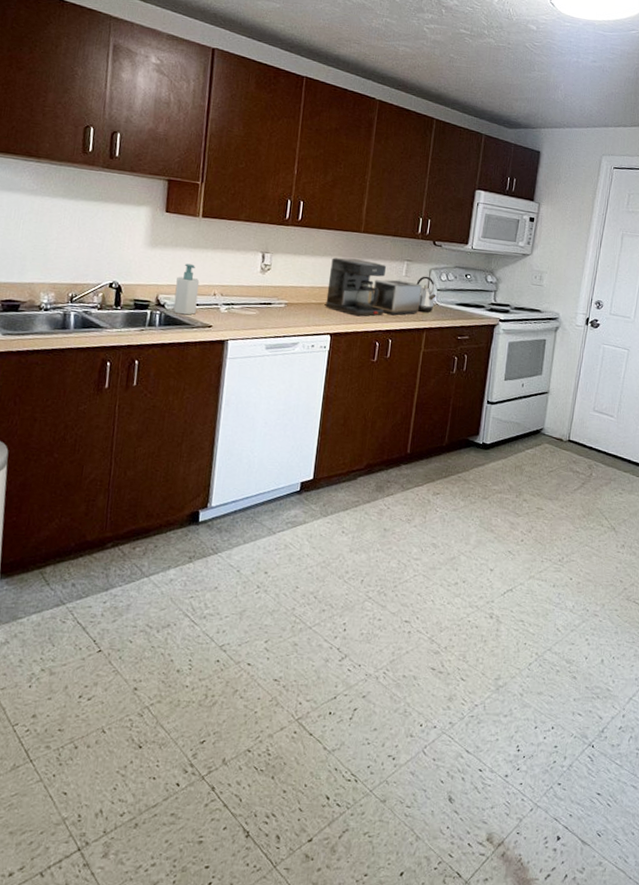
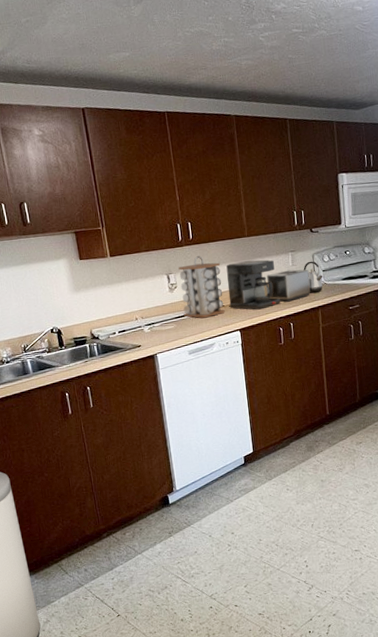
soap bottle: present [173,263,200,315] -> none [103,298,125,342]
spice rack: none [271,240,326,312] -> present [178,256,225,318]

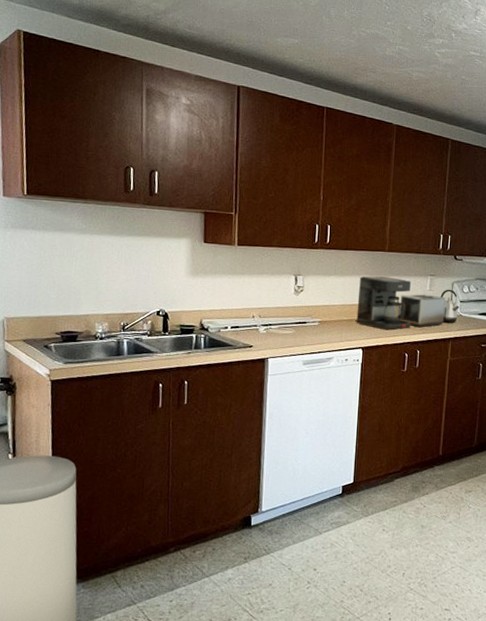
spice rack: present [178,256,225,318] -> none [305,262,354,329]

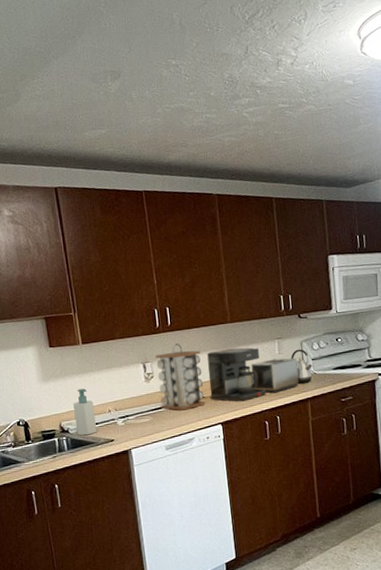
soap bottle: none [216,289,239,337] -> present [73,388,97,436]
spice rack: none [305,262,354,329] -> present [155,343,206,411]

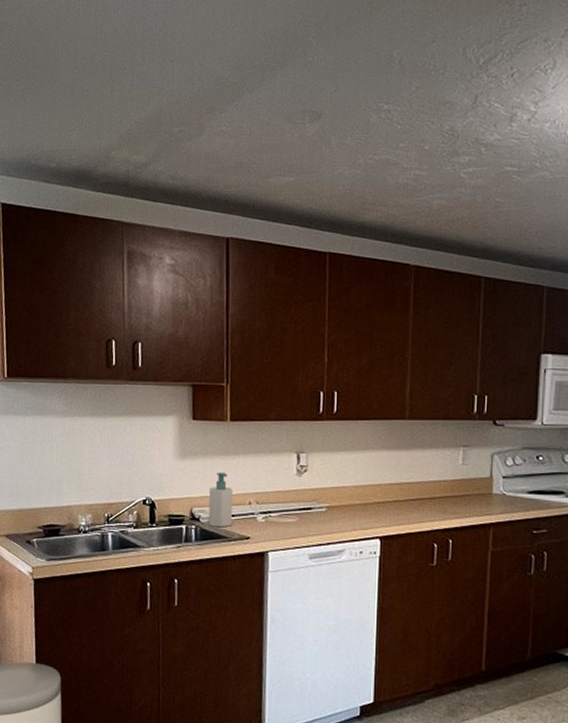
spice rack: present [155,343,206,411] -> none [311,435,368,516]
coffee maker: present [207,347,266,402] -> none [372,450,440,516]
toaster: present [251,358,299,393] -> none [424,469,484,511]
kettle: present [291,349,313,384] -> none [476,462,502,505]

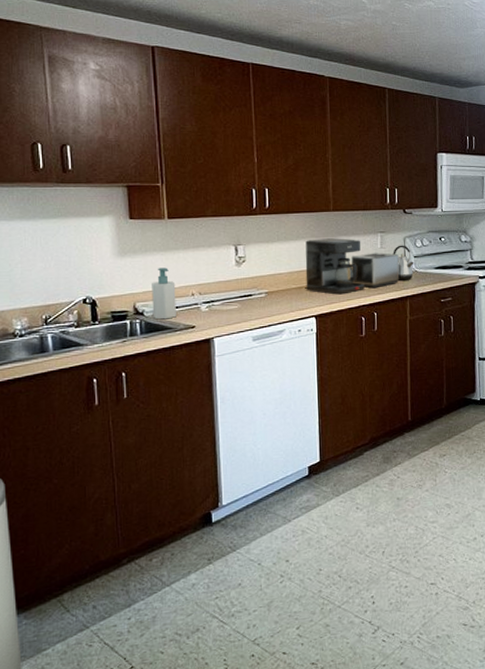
coffee maker: none [372,450,440,516] -> present [305,238,365,295]
toaster: none [424,469,484,511] -> present [350,252,400,289]
kettle: none [476,462,502,505] -> present [393,245,414,280]

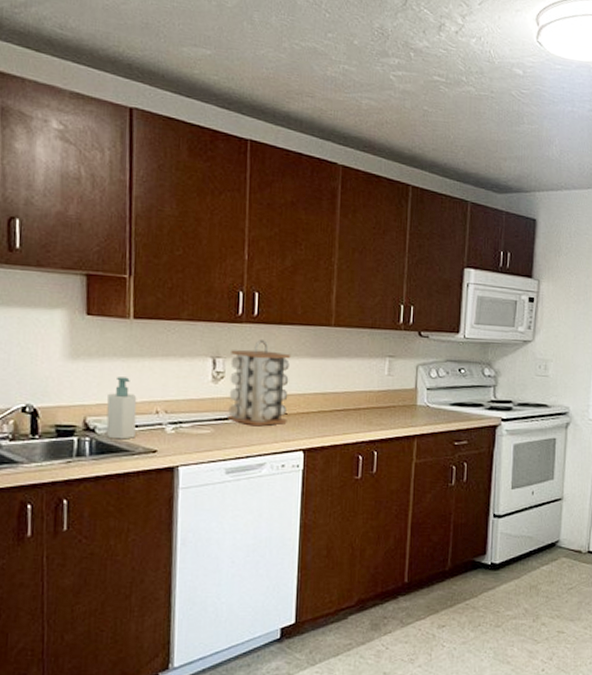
spice rack: none [249,227,300,300] -> present [228,340,291,427]
coffee maker: present [305,238,365,295] -> none [295,358,365,427]
toaster: present [350,252,400,289] -> none [350,380,409,423]
kettle: present [393,245,414,280] -> none [402,373,426,416]

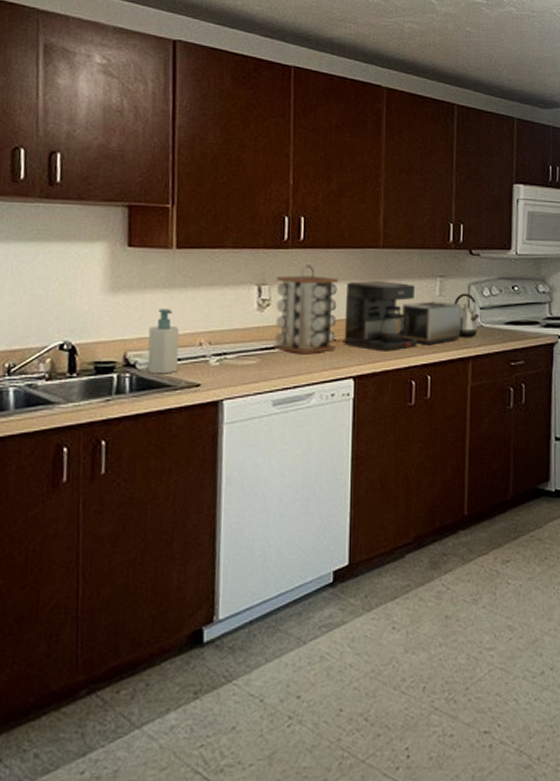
coffee maker: none [295,358,365,427] -> present [344,281,417,352]
toaster: none [350,380,409,423] -> present [401,301,461,346]
kettle: none [402,373,426,416] -> present [454,293,480,337]

